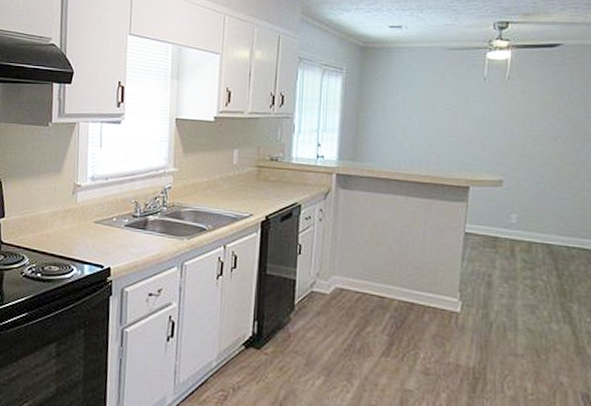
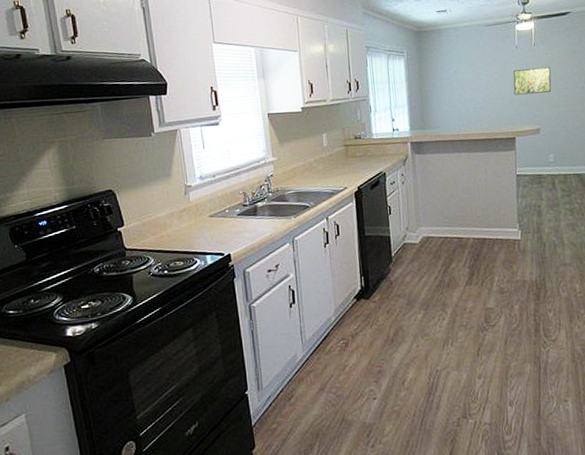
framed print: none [474,105,527,138] -> present [513,66,552,95]

